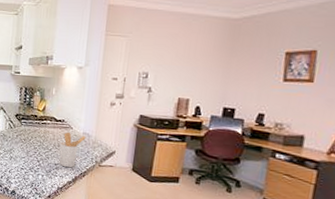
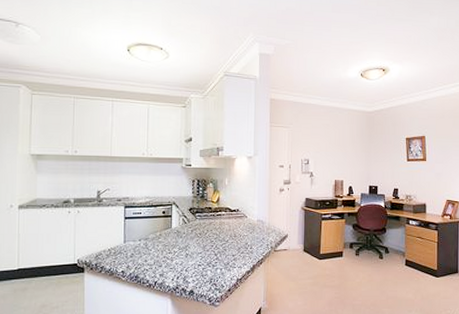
utensil holder: present [59,132,86,168] -> none [235,222,260,257]

